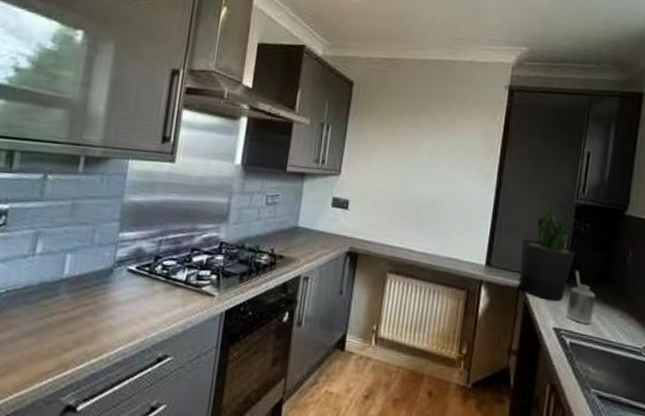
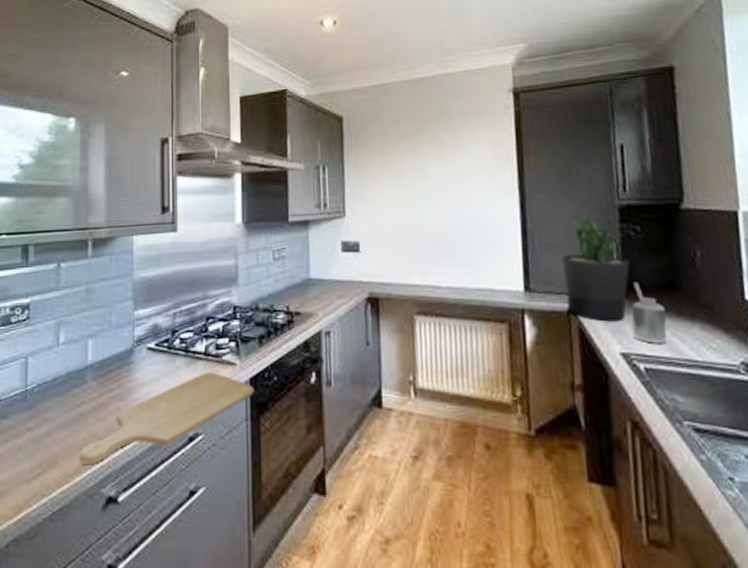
chopping board: none [42,299,229,374] -> present [80,372,255,466]

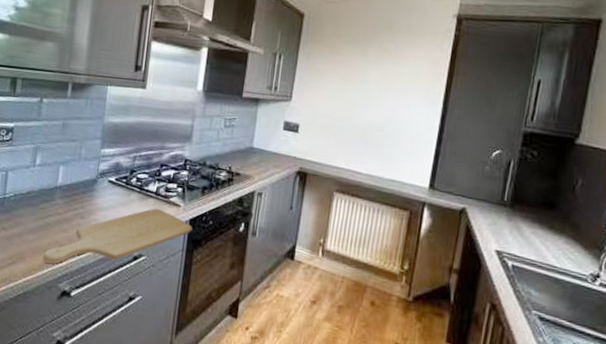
planter: present [562,210,630,321] -> none [461,129,521,224]
soap dispenser: present [631,282,667,345] -> none [509,196,541,250]

